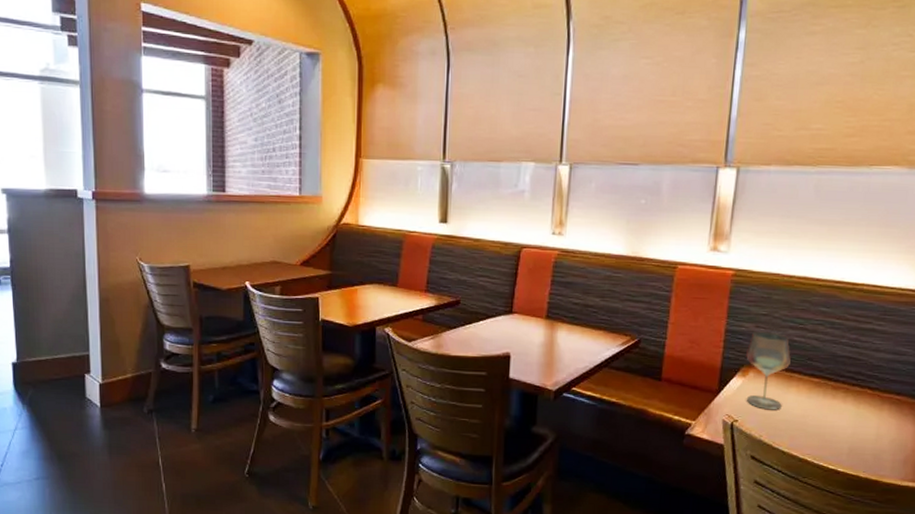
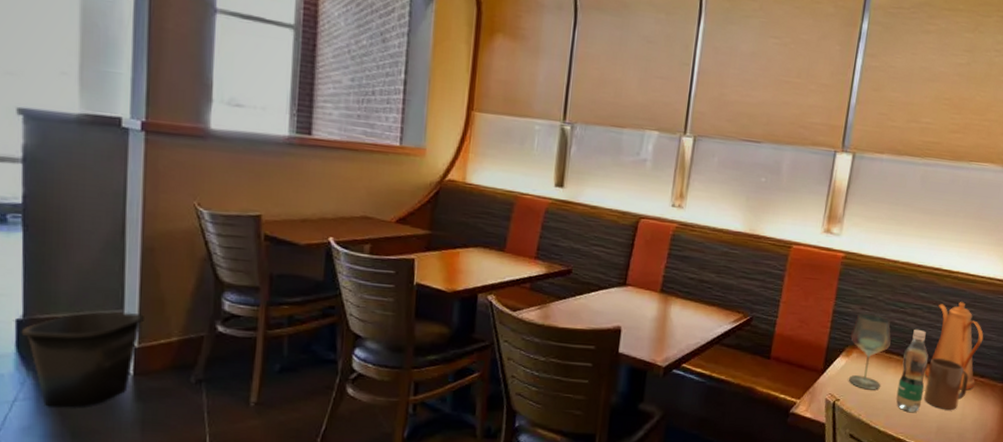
waste bin: none [16,354,105,434] -> present [21,311,144,407]
bottle: none [800,345,835,434] -> present [896,329,929,413]
coffee pot: none [831,315,898,408] -> present [924,302,984,389]
mug: none [831,376,883,430] -> present [924,358,969,410]

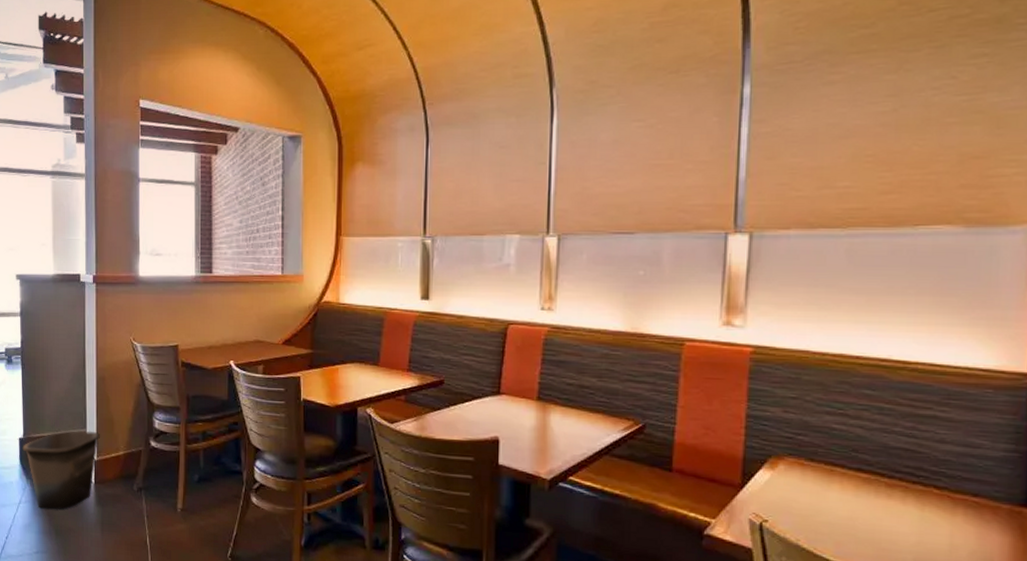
wine glass: present [849,313,892,390] -> none [774,417,831,510]
bottle: present [896,329,929,413] -> none [847,434,889,540]
coffee pot: present [924,302,984,389] -> none [884,400,970,512]
mug: present [924,358,969,410] -> none [888,471,954,538]

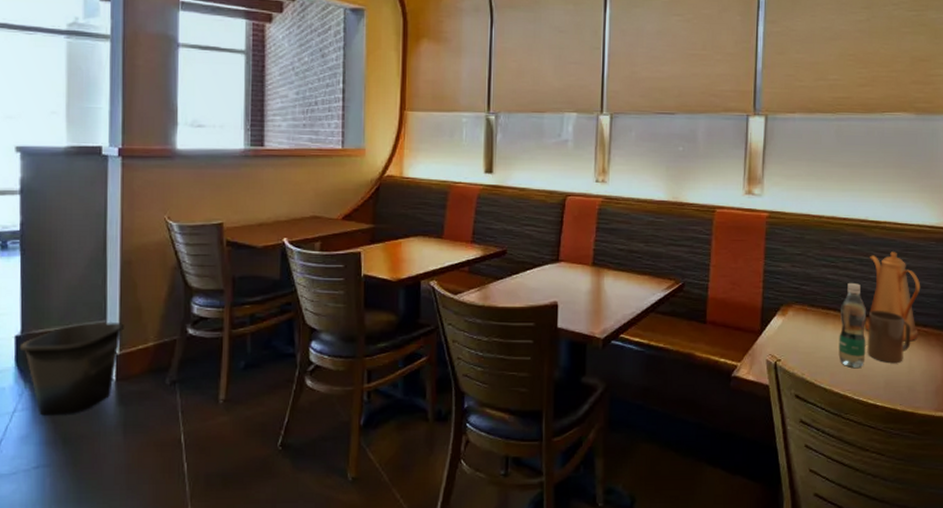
bottle: none [847,434,889,540] -> present [838,282,867,369]
coffee pot: none [884,400,970,512] -> present [864,252,921,340]
mug: none [888,471,954,538] -> present [867,311,911,363]

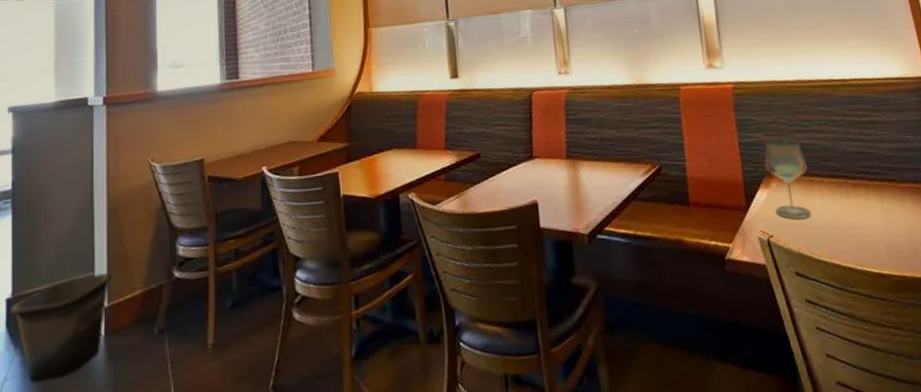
wine glass: none [784,270,827,348] -> present [763,138,811,219]
bottle: present [838,282,867,369] -> none [823,145,861,236]
coffee pot: present [864,252,921,340] -> none [842,108,910,200]
mug: present [867,311,911,363] -> none [853,170,905,226]

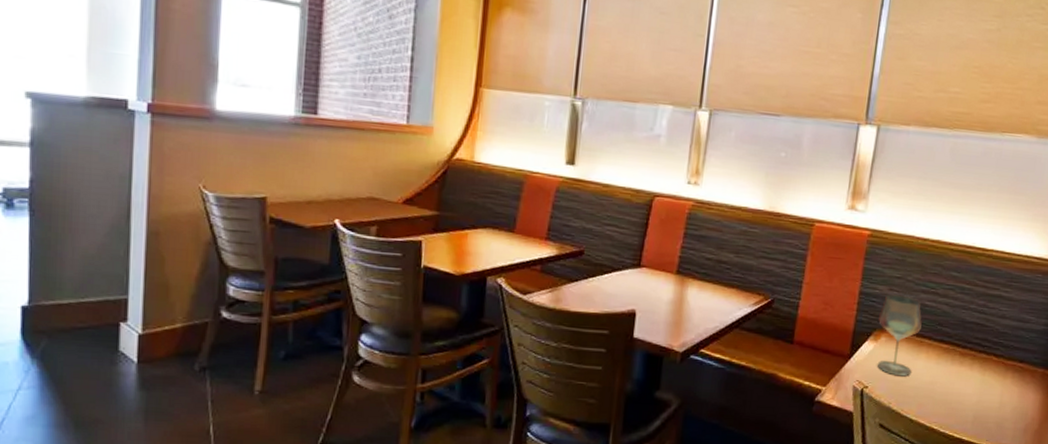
waste bin: present [10,273,112,382] -> none [26,297,148,396]

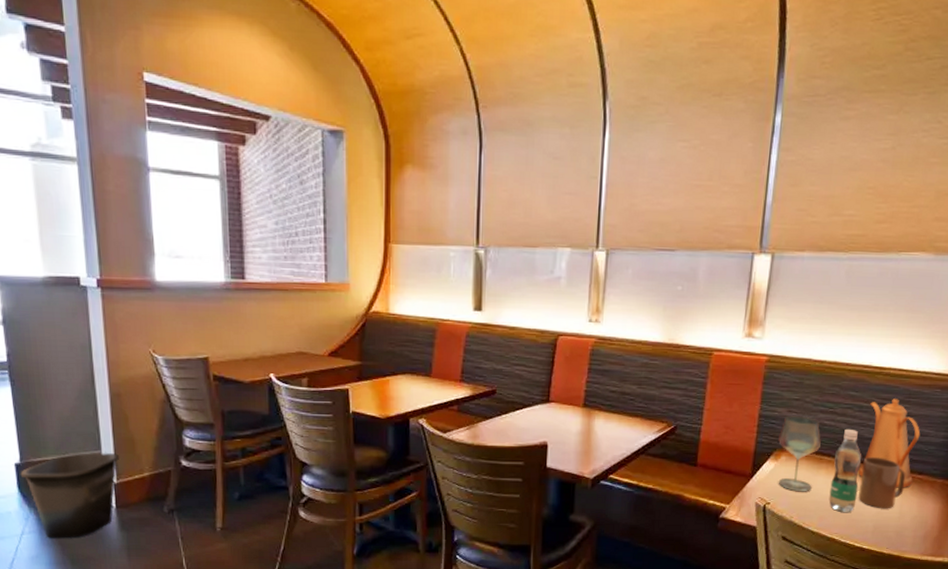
waste bin: none [26,297,148,396] -> present [20,453,119,538]
bottle: none [928,311,963,401] -> present [829,428,862,513]
coffee pot: none [958,282,1022,376] -> present [858,399,921,487]
mug: none [958,342,1007,397] -> present [858,457,906,508]

